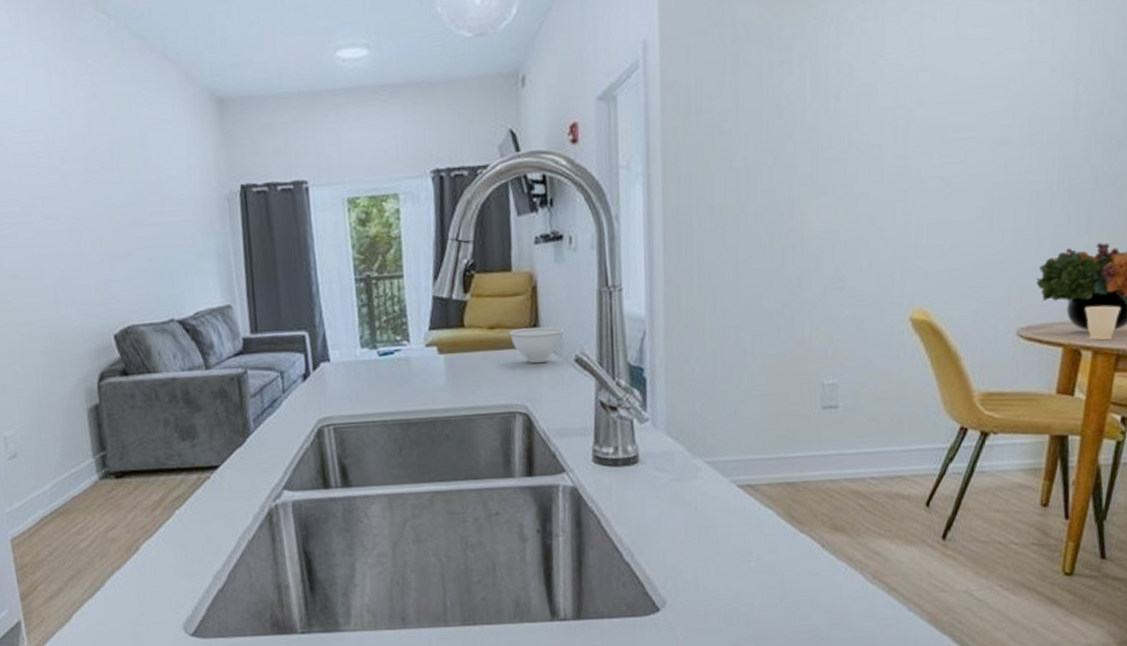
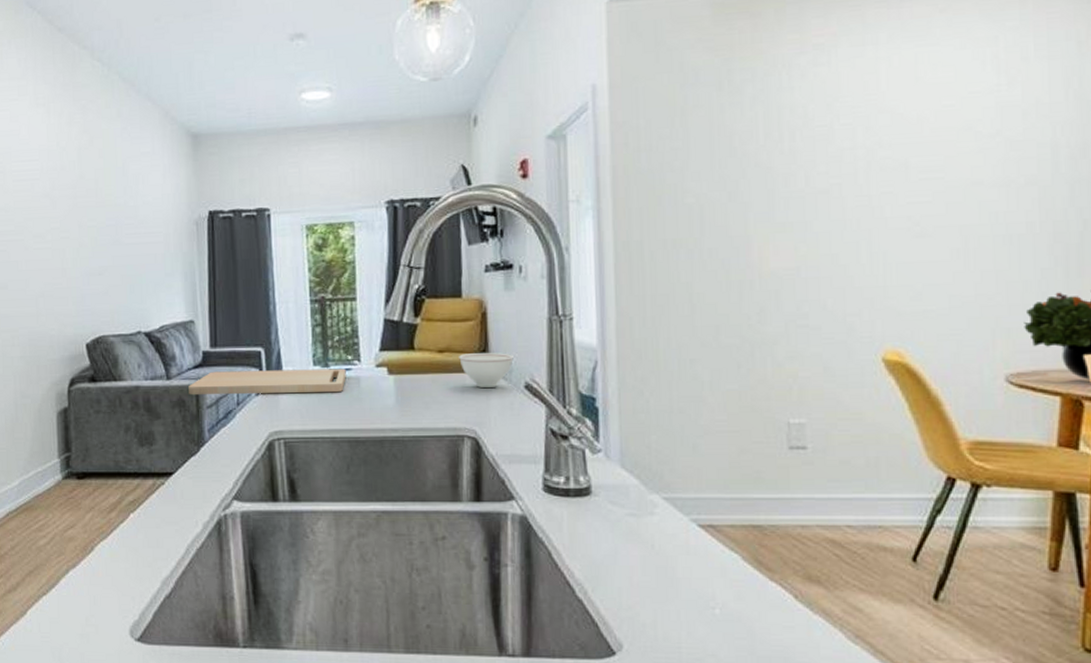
cutting board: none [229,349,396,385] -> present [188,368,346,396]

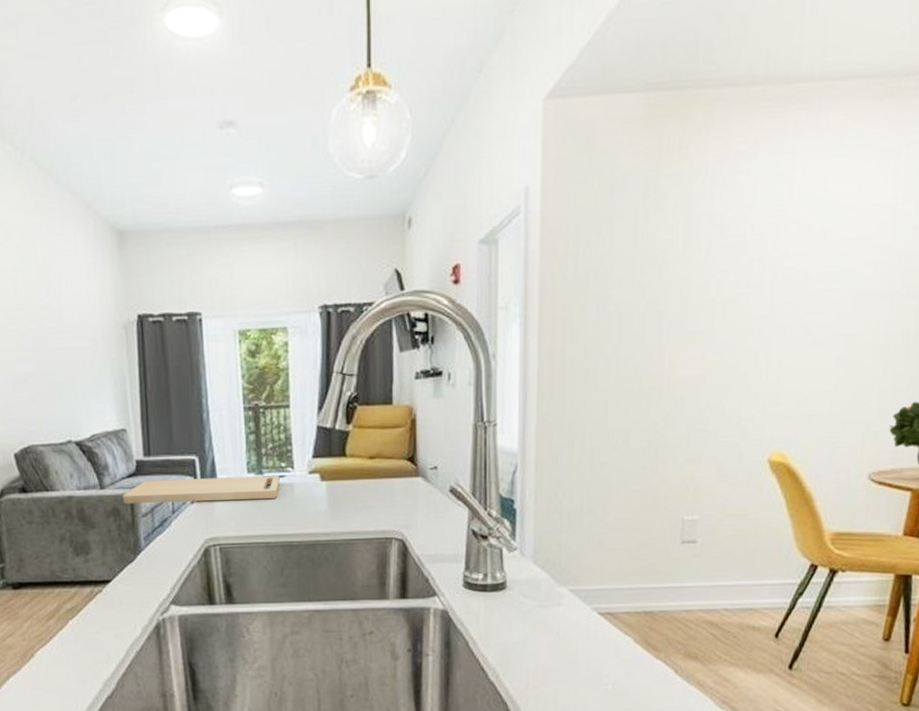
bowl: present [459,352,514,389] -> none [389,458,440,493]

